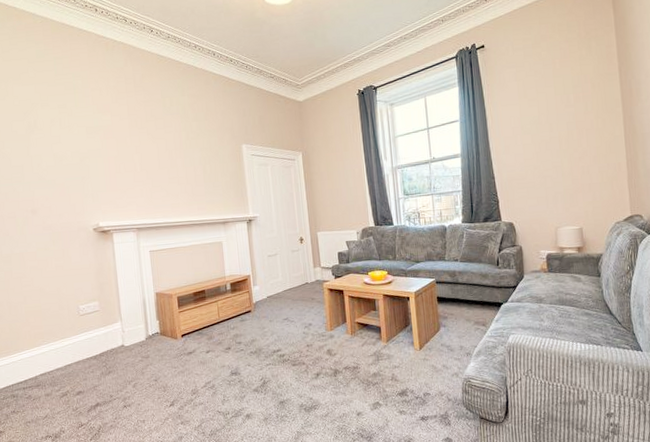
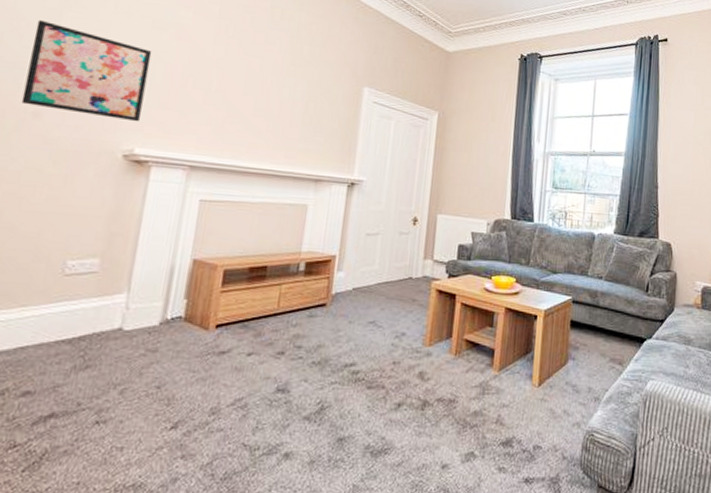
wall art: none [16,144,97,206] -> present [21,19,152,122]

